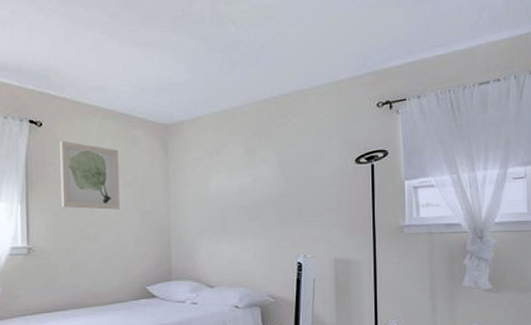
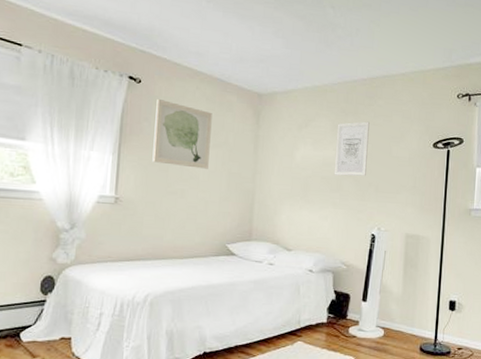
wall art: none [250,142,286,203] -> present [334,121,370,176]

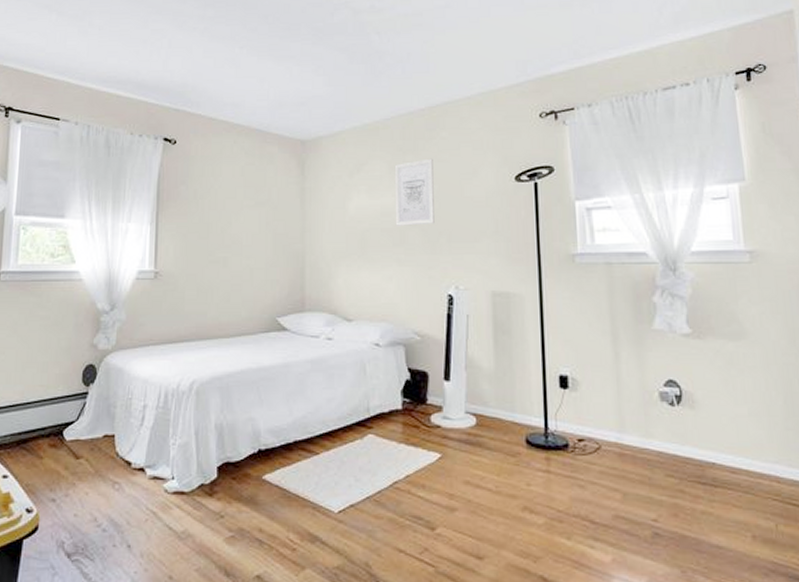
wall art: present [152,98,212,169] -> none [191,158,252,232]

